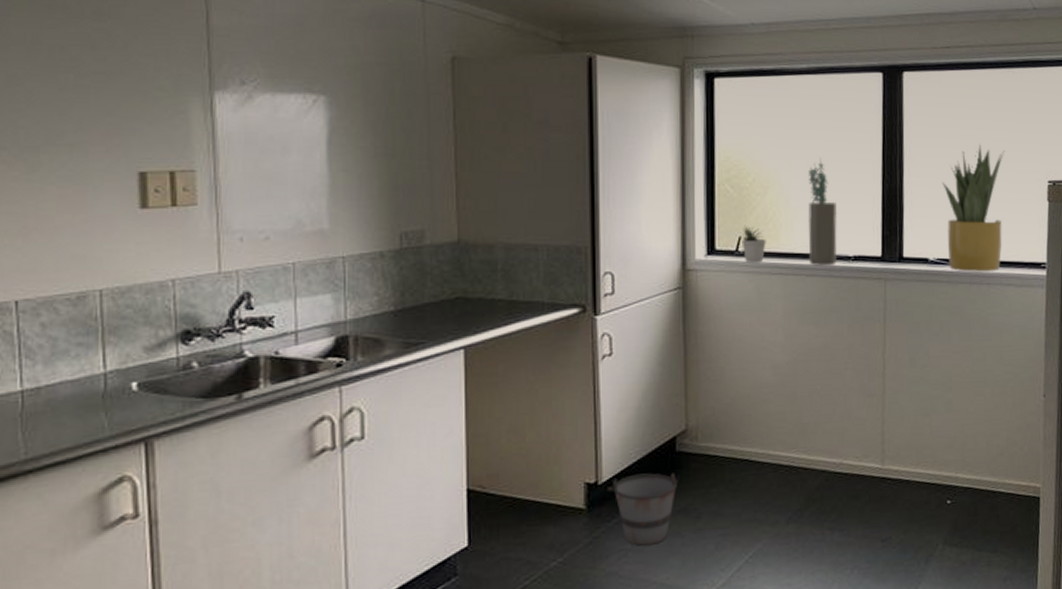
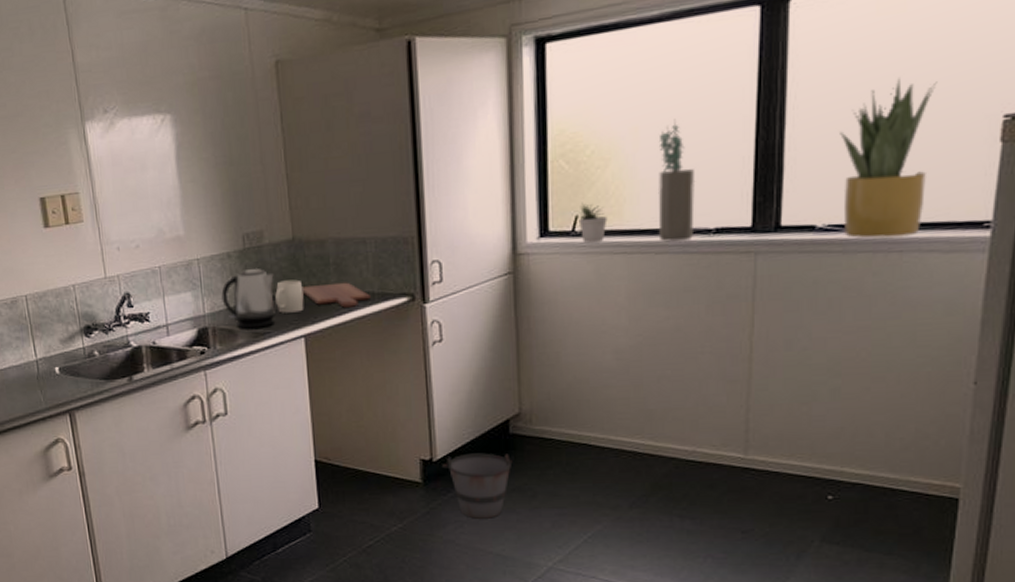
kettle: none [369,271,434,339] -> present [221,269,276,330]
mug: none [434,285,466,322] -> present [275,279,304,313]
cutting board: none [464,290,540,317] -> present [301,282,371,308]

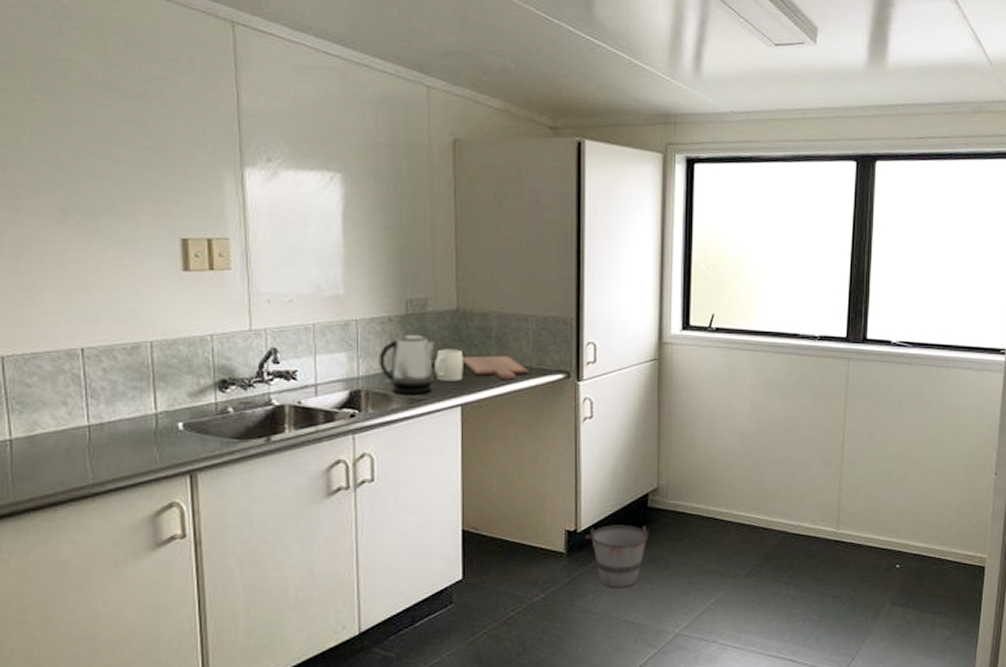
potted plant: present [578,202,608,244] -> none [714,303,738,339]
vase: present [657,119,696,243] -> none [776,242,807,346]
planter: present [840,78,938,239] -> none [908,233,972,355]

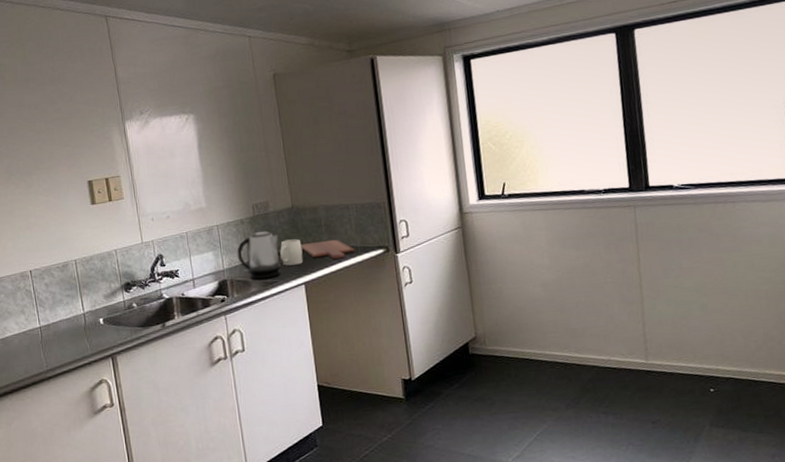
bucket: present [584,525,649,588] -> none [418,370,474,426]

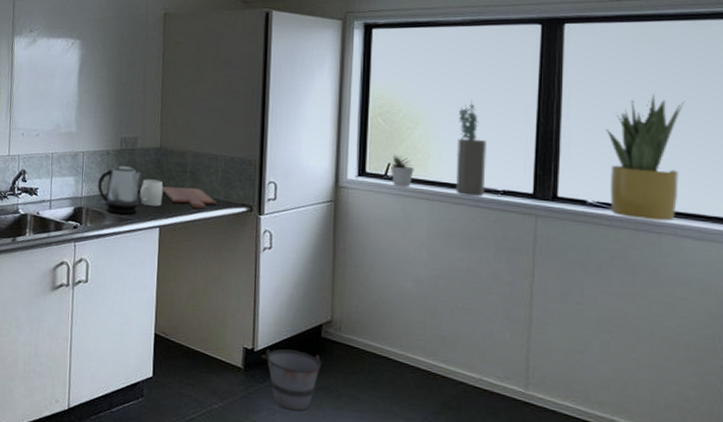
bucket: none [418,370,474,426] -> present [260,349,322,412]
potted plant: none [505,173,527,204] -> present [390,153,414,188]
vase: none [557,111,590,201] -> present [455,99,488,198]
planter: none [680,81,744,194] -> present [606,94,685,222]

